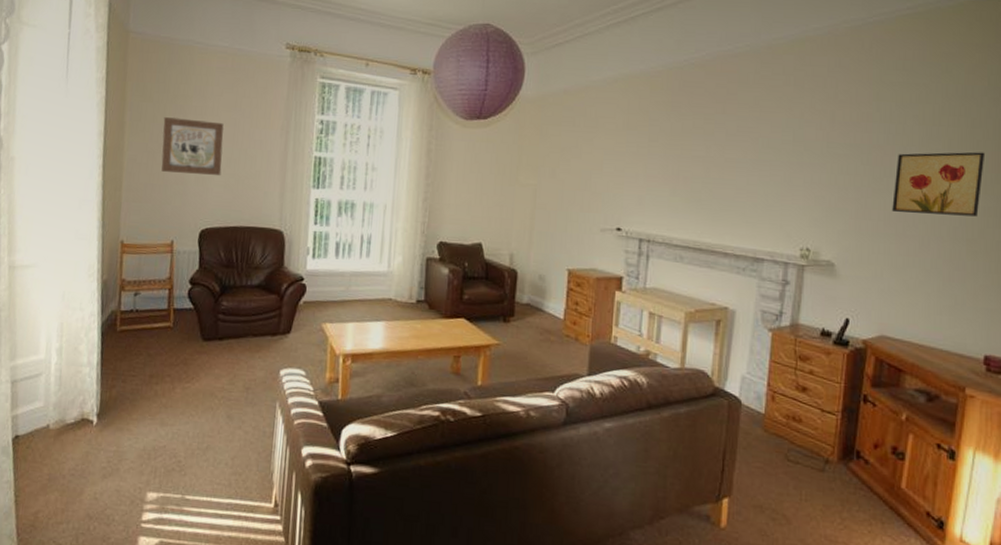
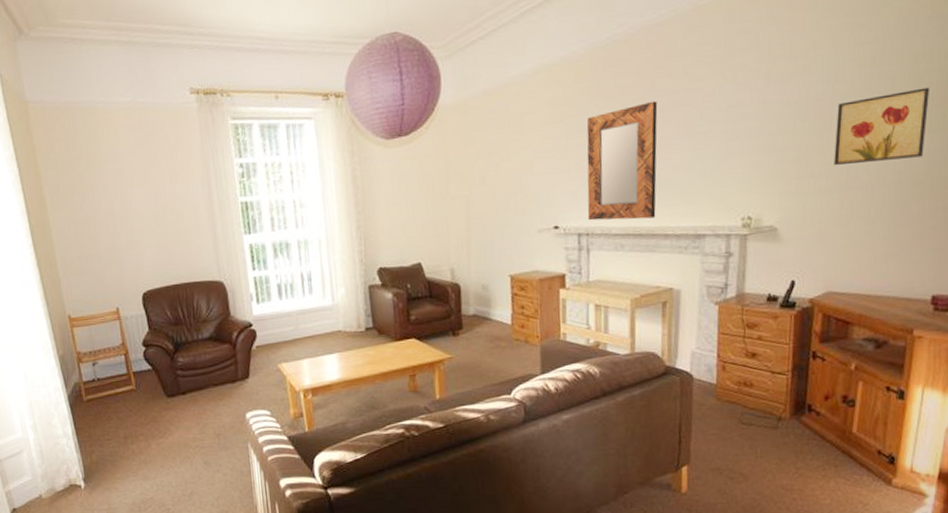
wall art: present [161,117,224,175] -> none [82,182,151,241]
home mirror: none [650,124,727,235] -> present [586,101,658,221]

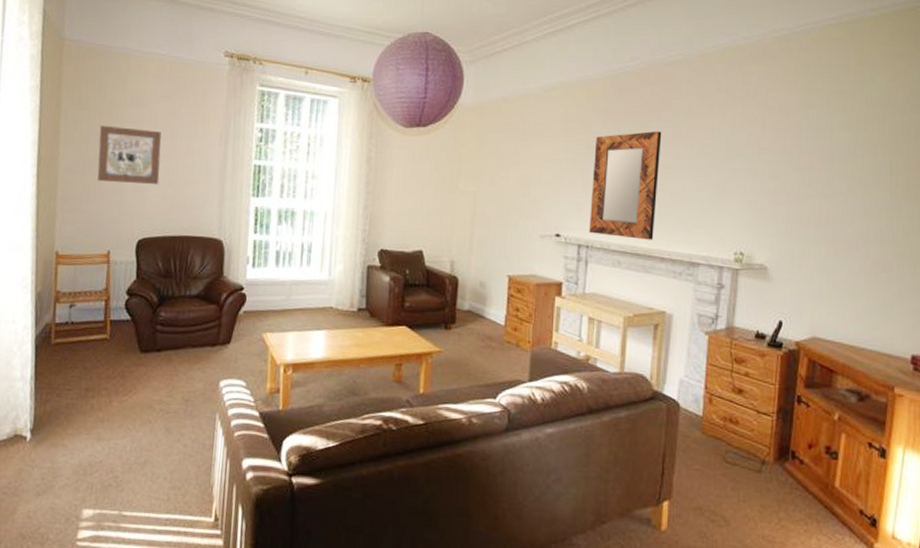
wall art: none [82,182,151,241] -> present [97,126,162,184]
wall art: present [834,87,930,165] -> none [821,157,909,220]

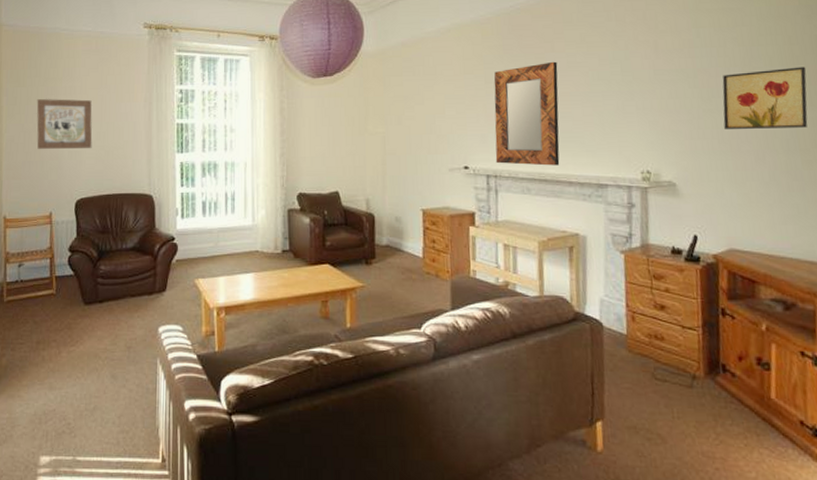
wall art: none [821,157,909,220] -> present [722,67,808,129]

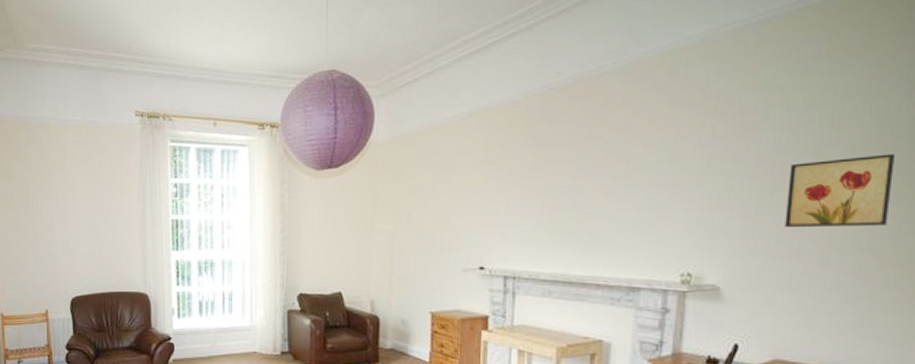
wall art: present [37,99,92,149] -> none [28,193,85,246]
home mirror: present [494,61,560,166] -> none [515,149,594,267]

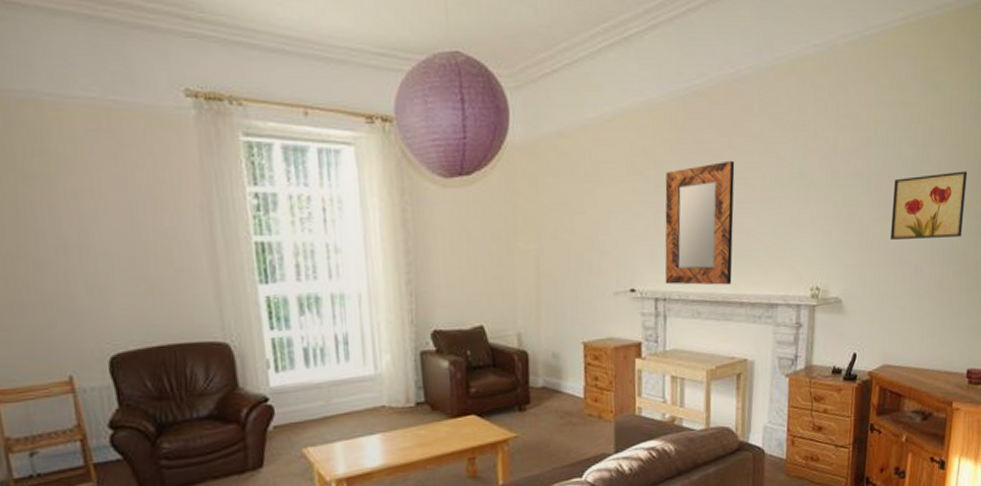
home mirror: none [515,149,594,267] -> present [665,160,735,285]

